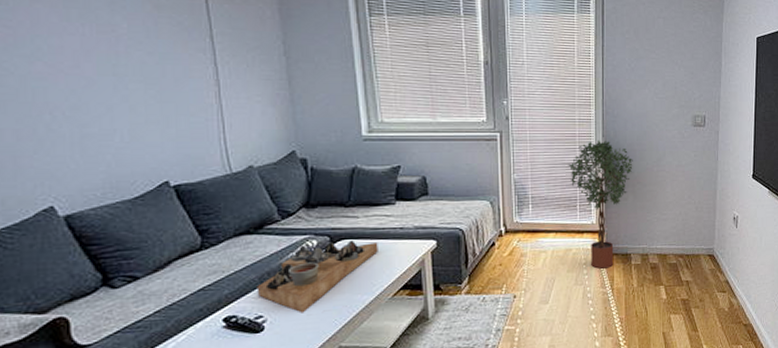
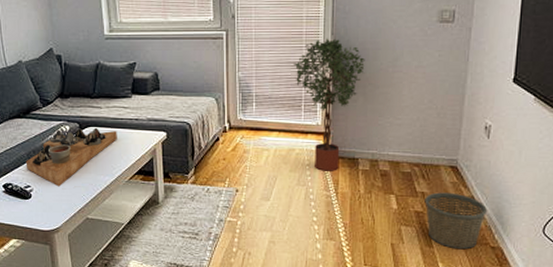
basket: none [689,278,739,331] -> present [424,192,487,250]

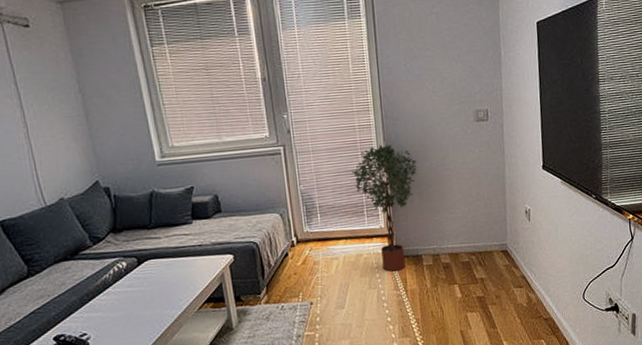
decorative tray: present [25,128,117,187] -> none [78,260,181,330]
basket: present [424,192,487,250] -> none [484,274,537,326]

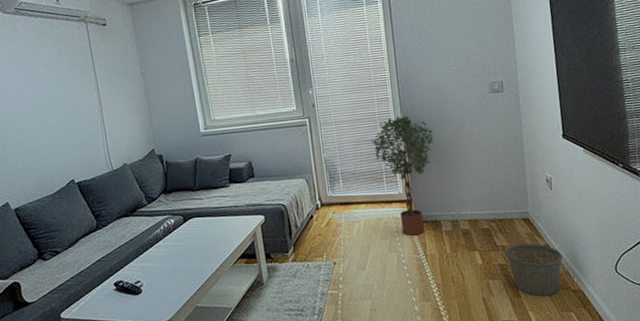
basket: none [484,274,537,326] -> present [505,243,563,297]

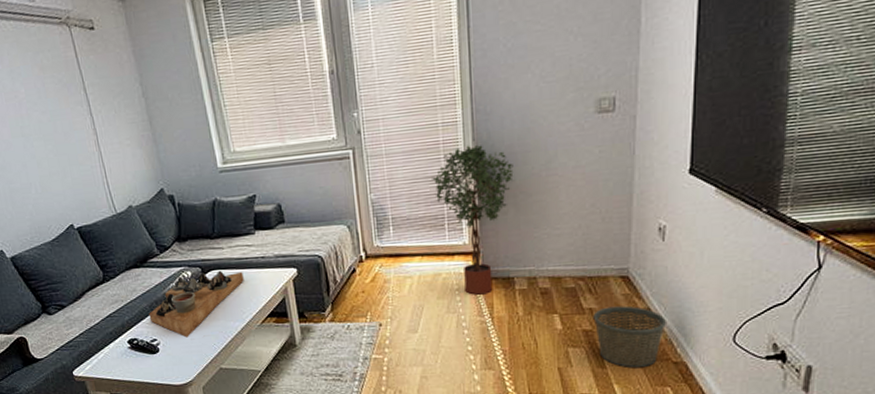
decorative tray: none [135,219,220,279] -> present [149,271,244,338]

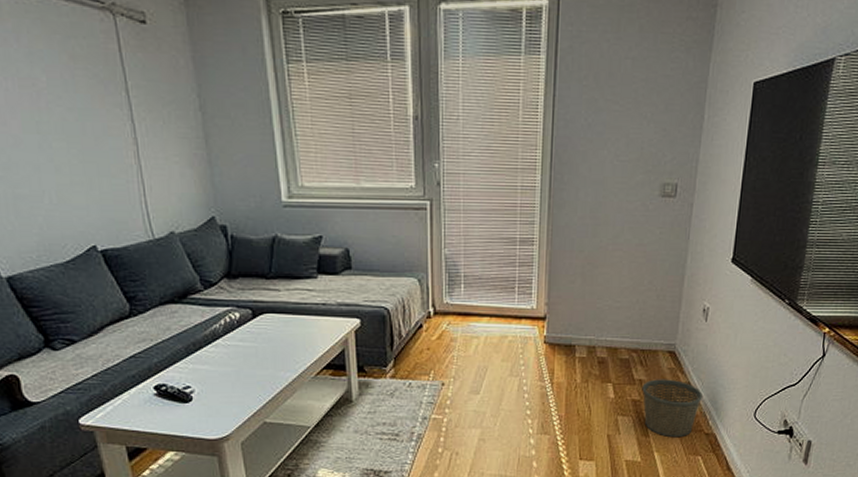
decorative tray: present [149,271,244,338] -> none [183,315,301,386]
potted tree: present [432,145,514,295] -> none [507,211,584,360]

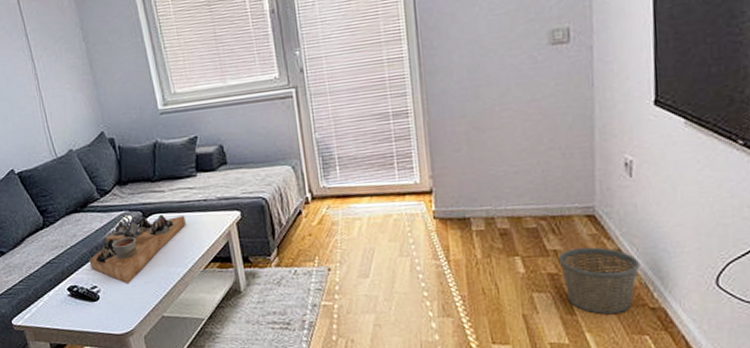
decorative tray: none [183,315,301,386] -> present [89,215,186,285]

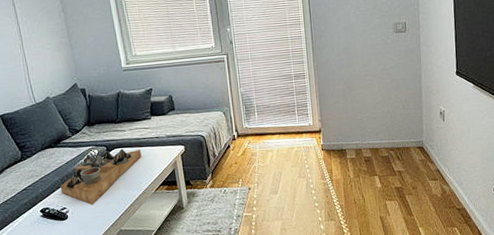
basket: present [558,247,640,315] -> none [401,168,450,215]

